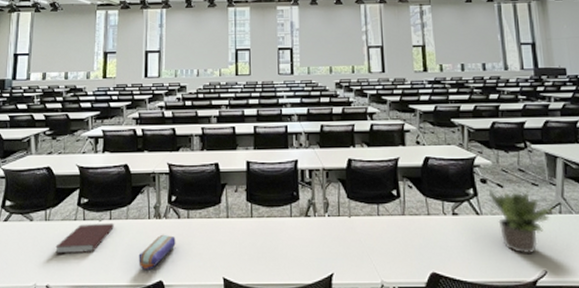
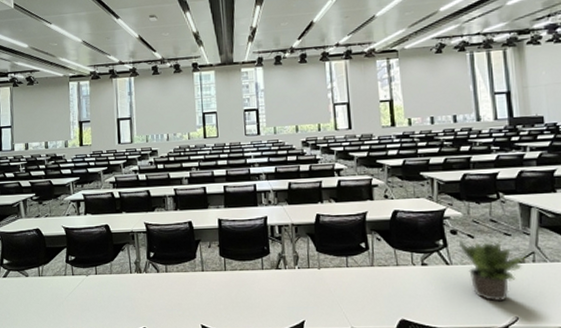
notebook: present [55,223,114,254] -> none [50,277,100,305]
pencil case: present [138,234,176,269] -> none [123,286,157,318]

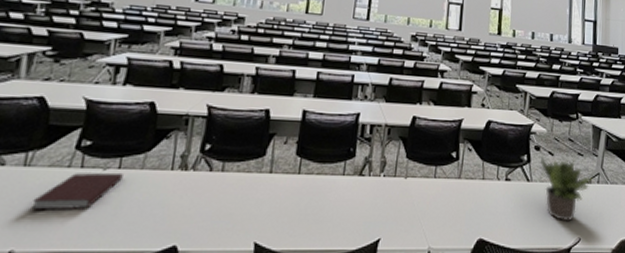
notebook: none [50,277,100,305] -> present [31,172,123,210]

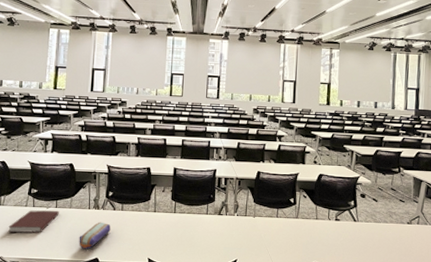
pencil case: none [148,189,203,232] -> present [79,222,111,249]
potted plant: present [540,155,593,222] -> none [365,201,413,253]

